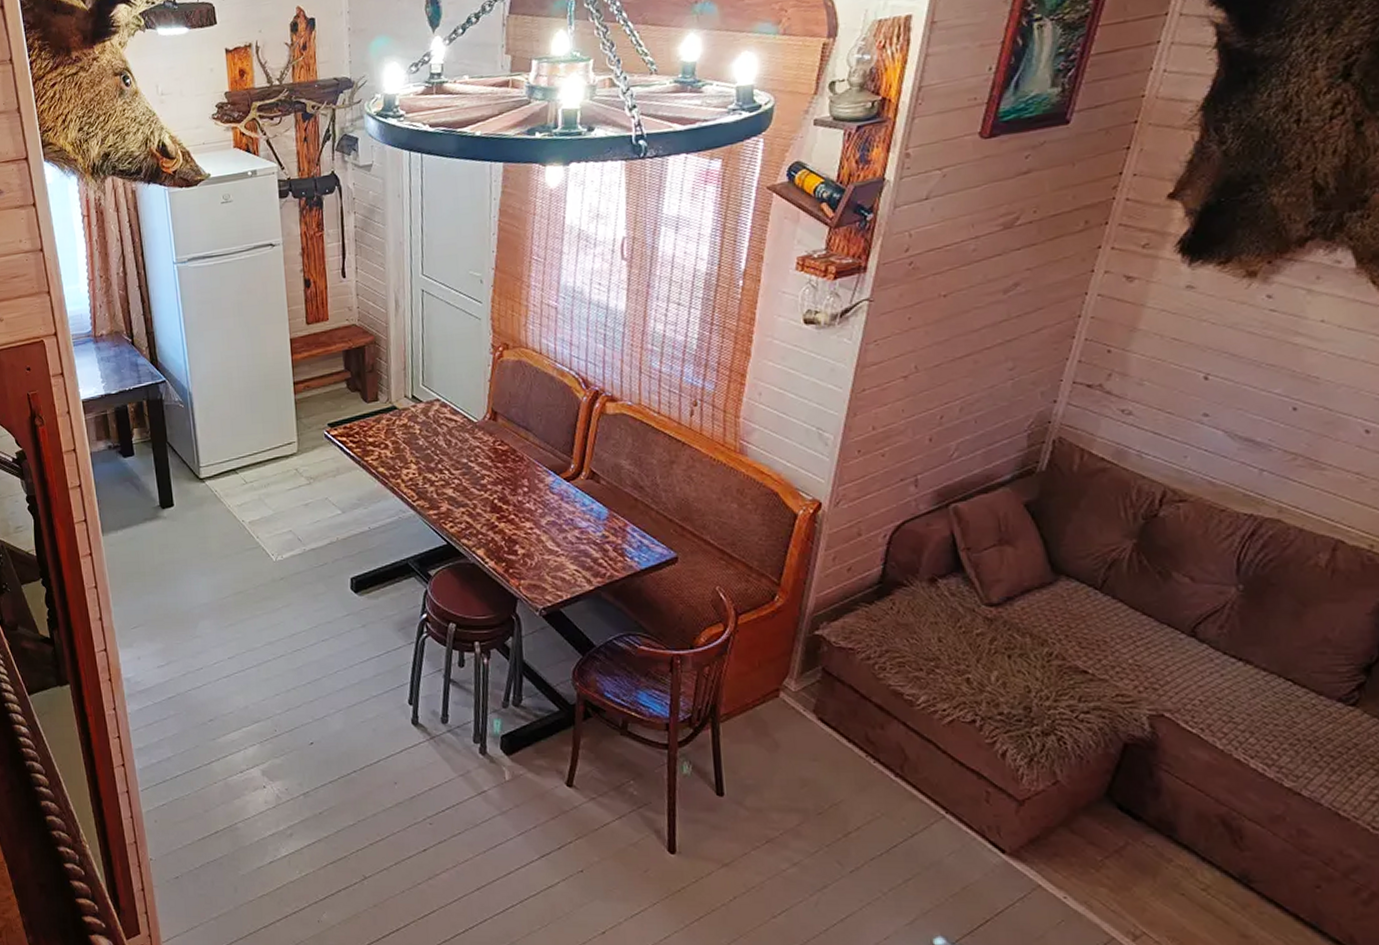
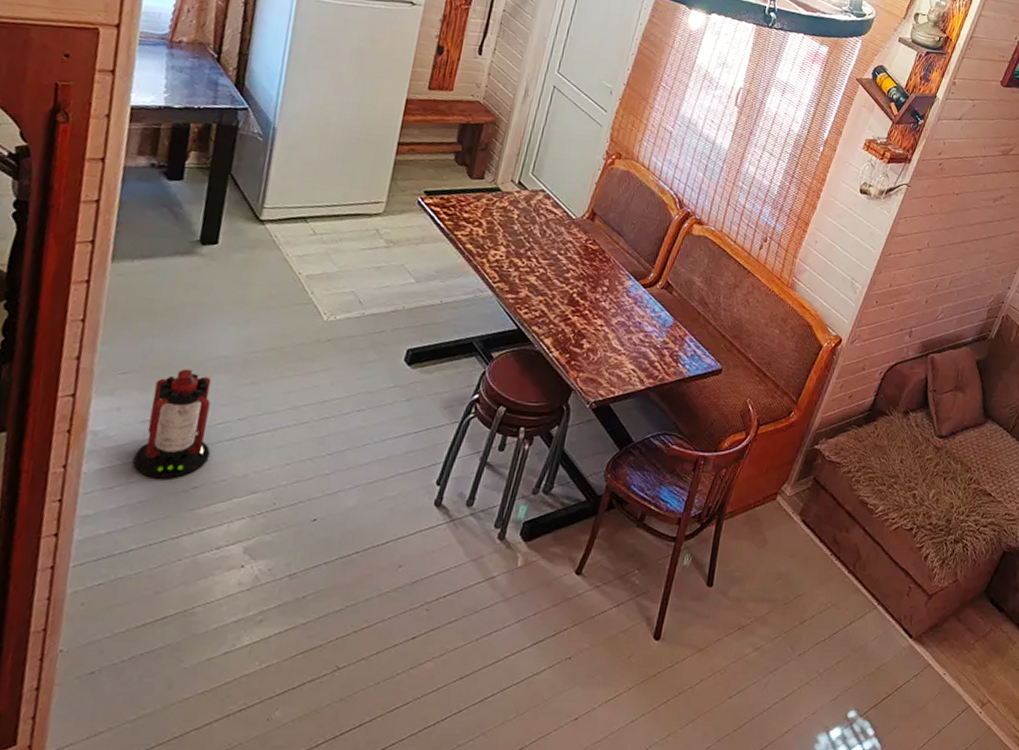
lantern: none [159,618,215,714] -> present [132,369,212,479]

